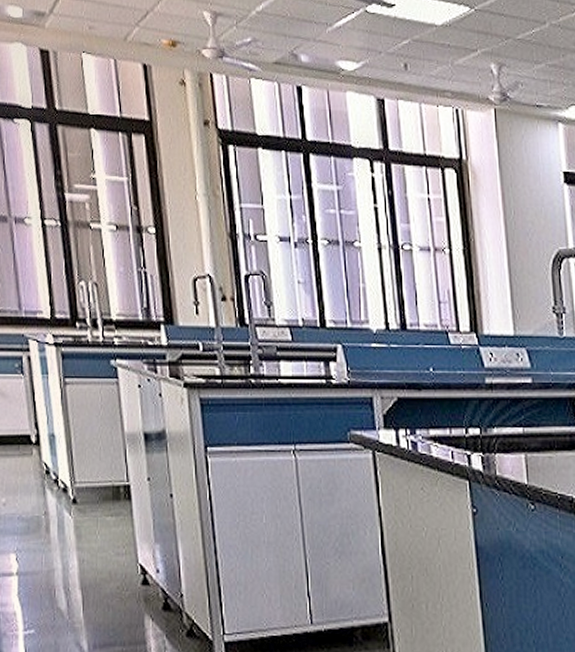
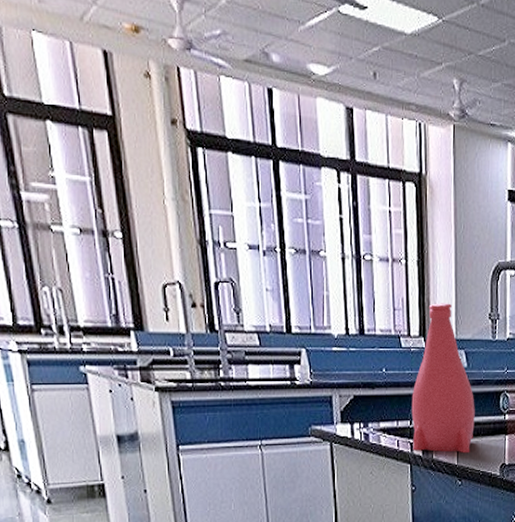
bottle: none [465,295,546,471] -> present [411,303,475,453]

